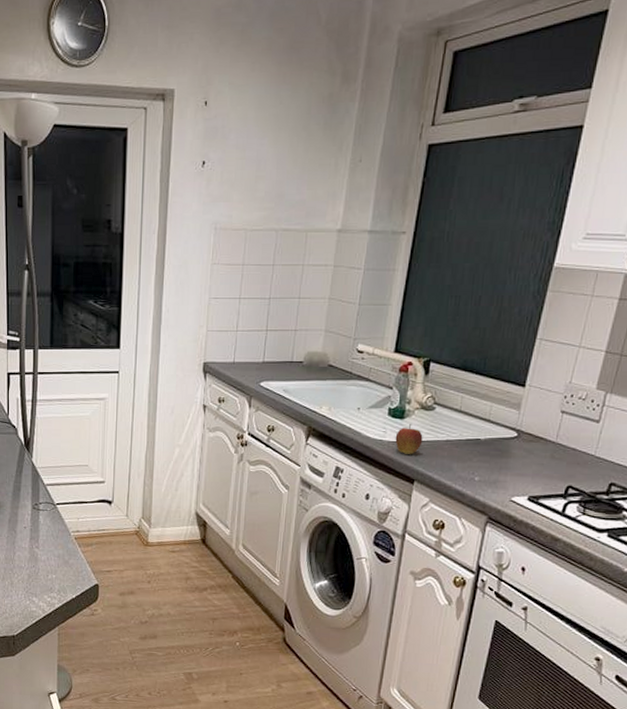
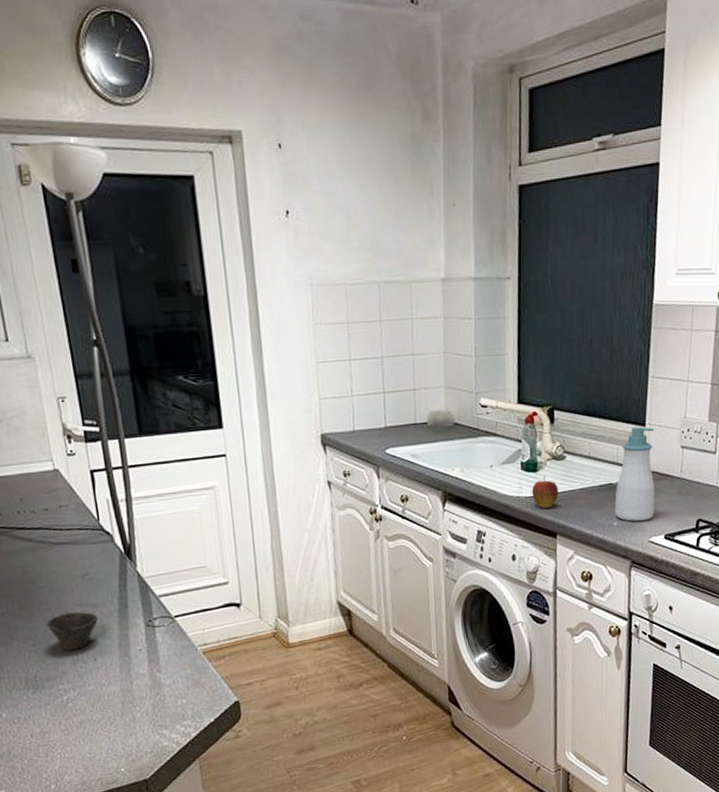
soap bottle: none [478,386,535,480] -> present [614,426,655,522]

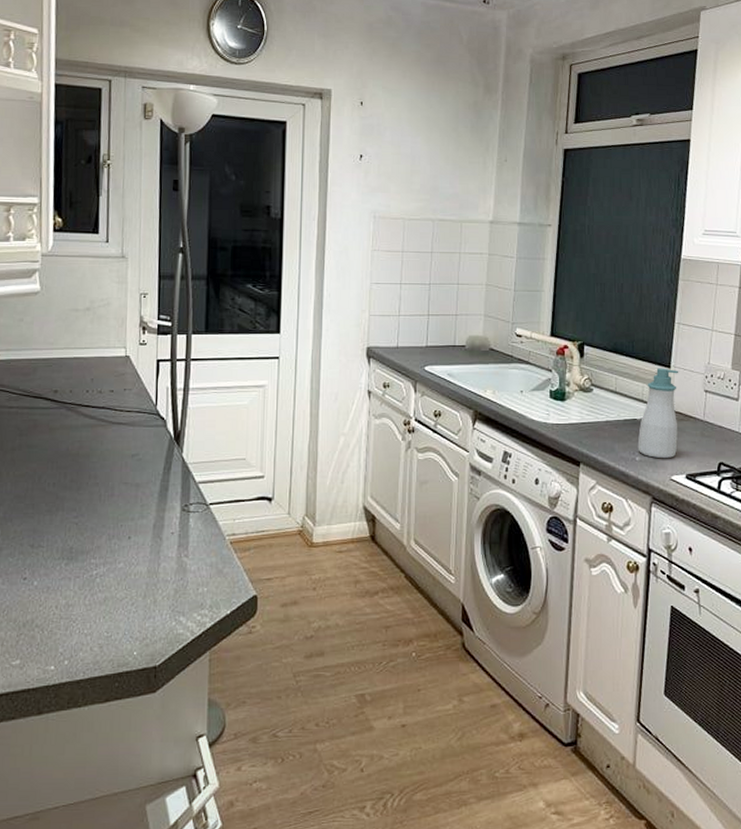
cup: present [46,611,98,651] -> none [91,489,139,526]
fruit: present [531,476,559,508] -> none [558,406,584,436]

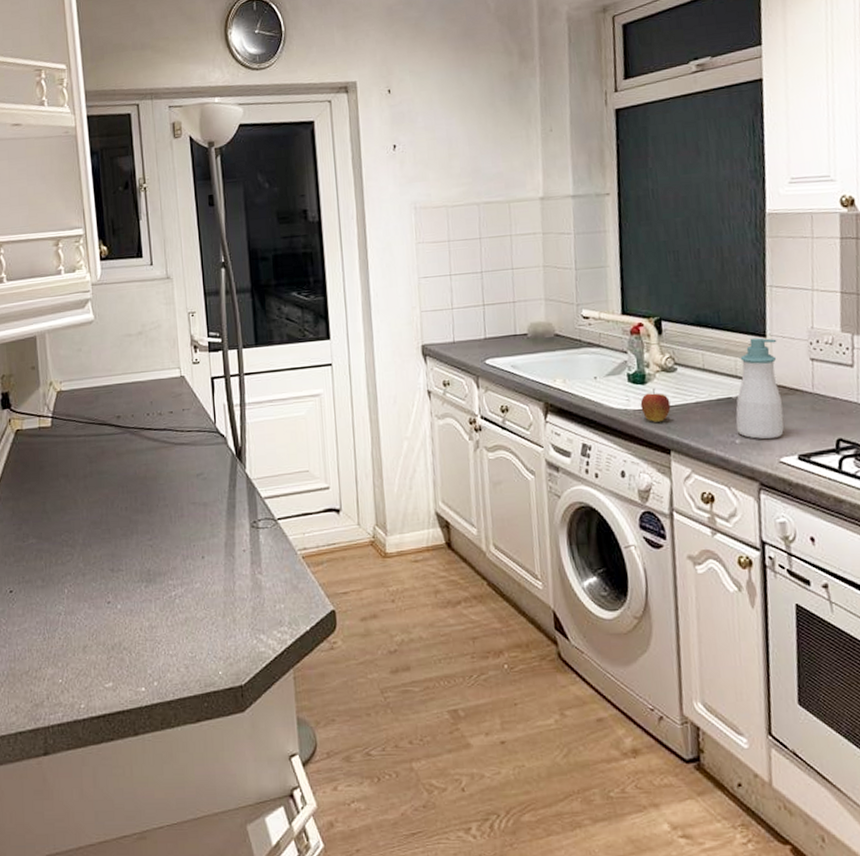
fruit: none [558,406,584,436] -> present [640,389,671,422]

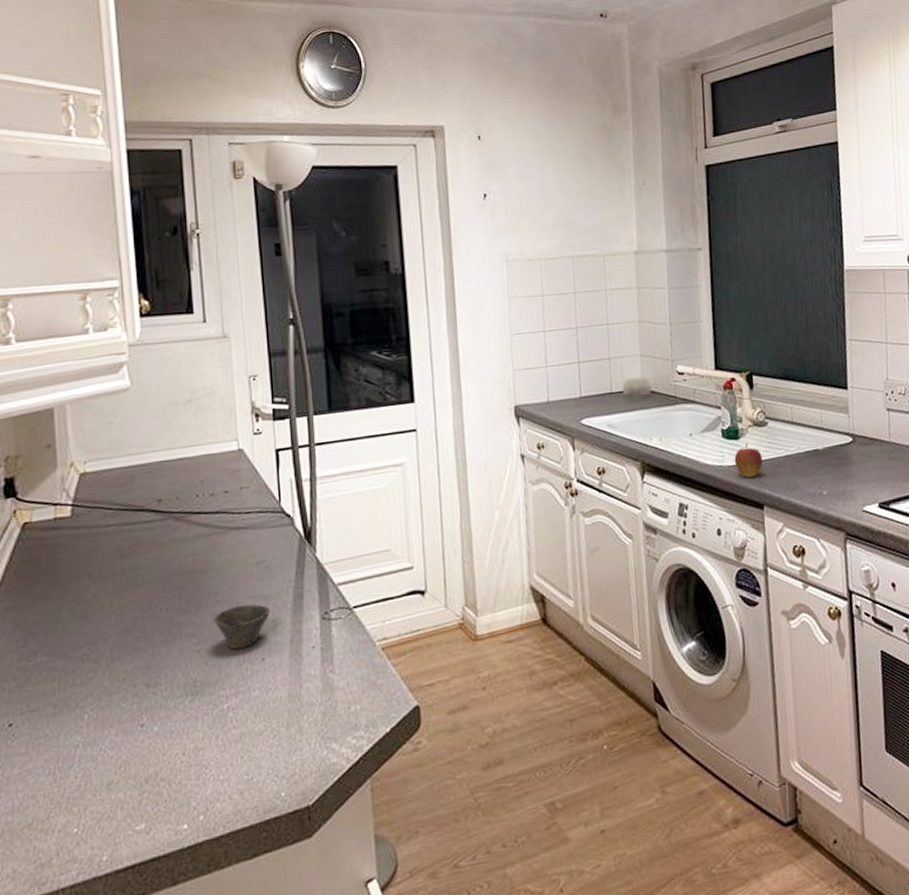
cup: none [163,509,208,547] -> present [214,604,270,650]
soap bottle: present [735,337,784,440] -> none [822,389,866,490]

